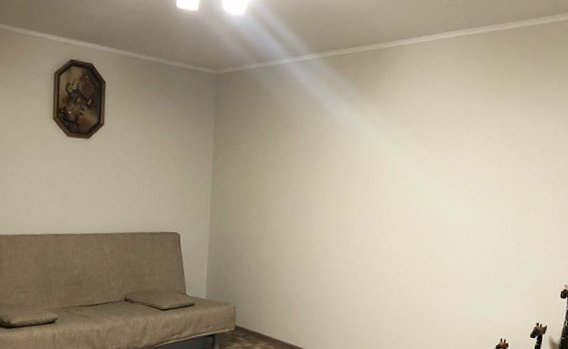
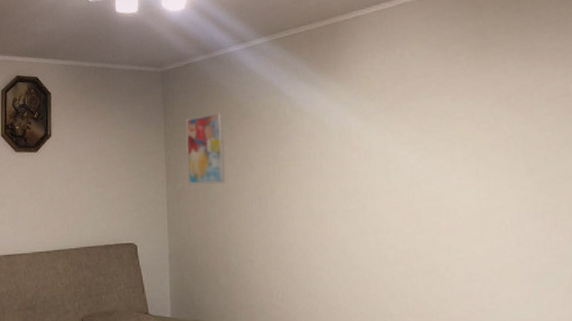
wall art: none [232,120,269,187] -> present [185,112,226,185]

